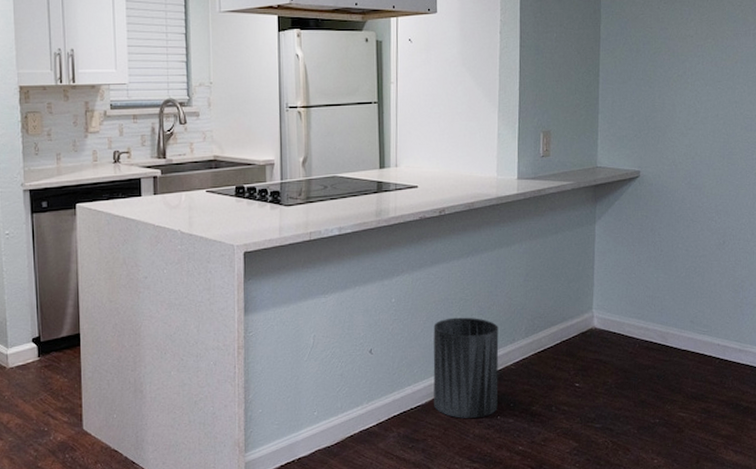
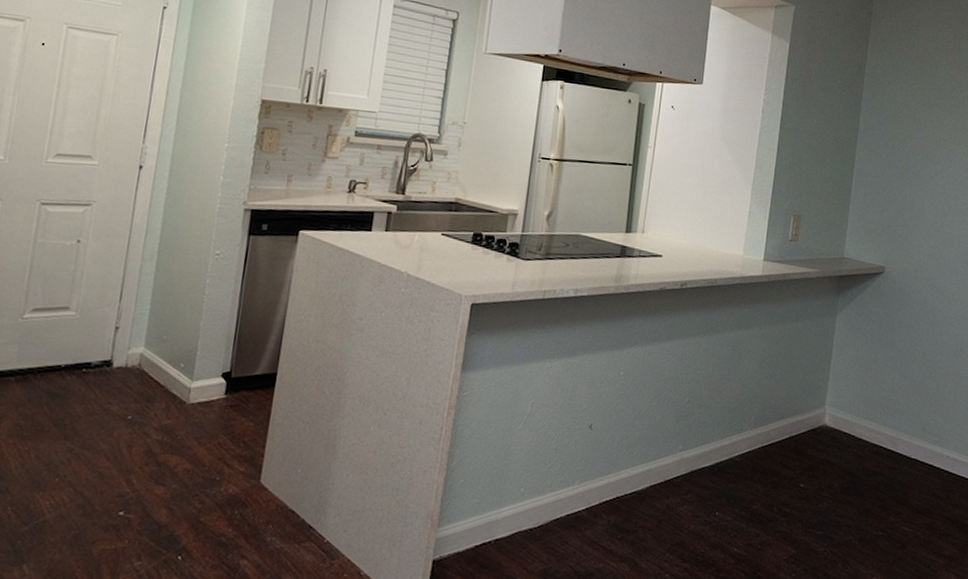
trash can: present [433,317,499,419] -> none [650,398,727,513]

